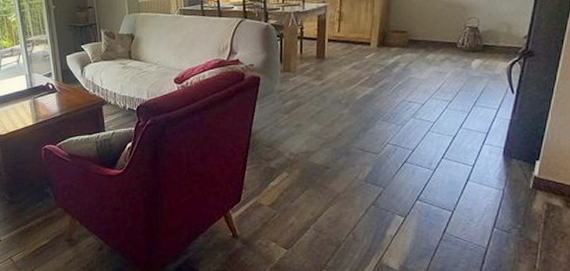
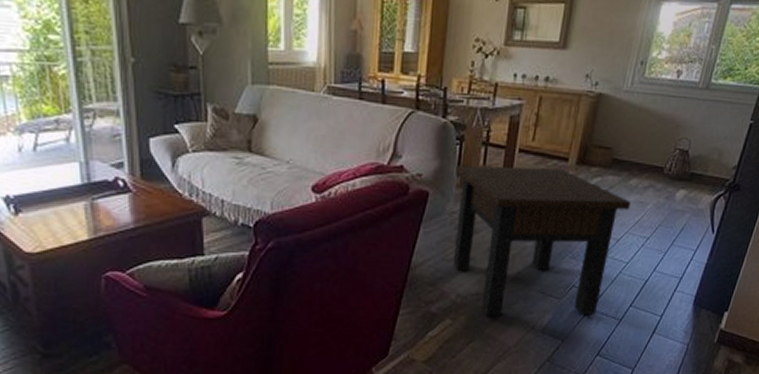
side table: none [279,51,430,170] -> present [452,165,631,316]

